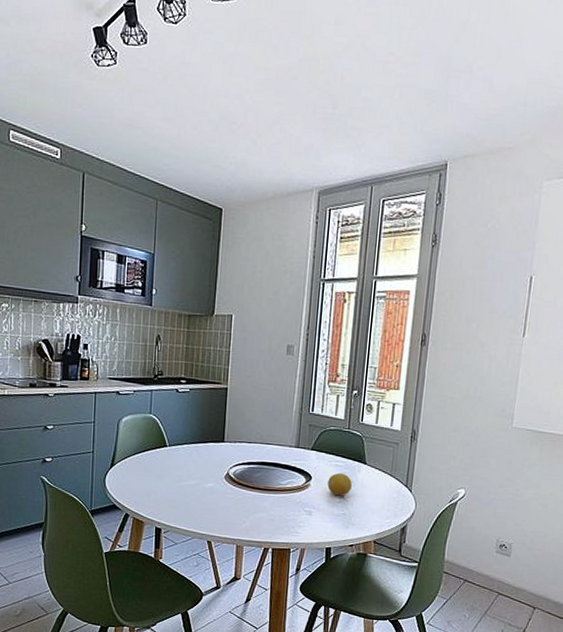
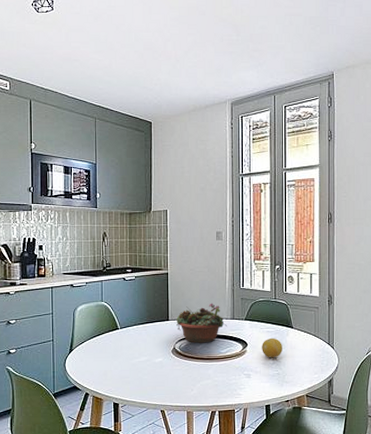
succulent planter: none [232,426,291,472] -> present [176,303,228,343]

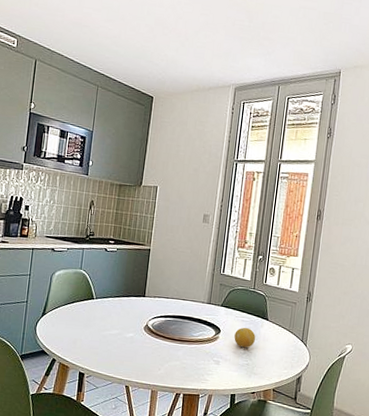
succulent planter: present [176,303,228,343] -> none [152,284,203,324]

